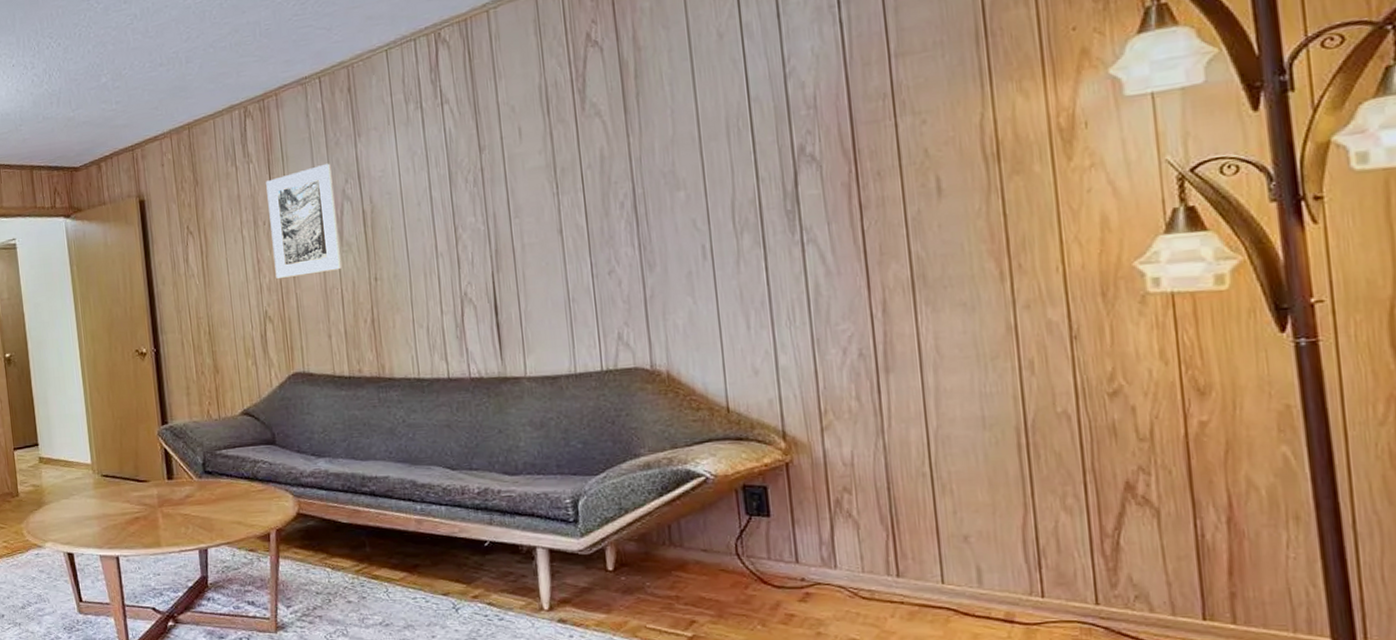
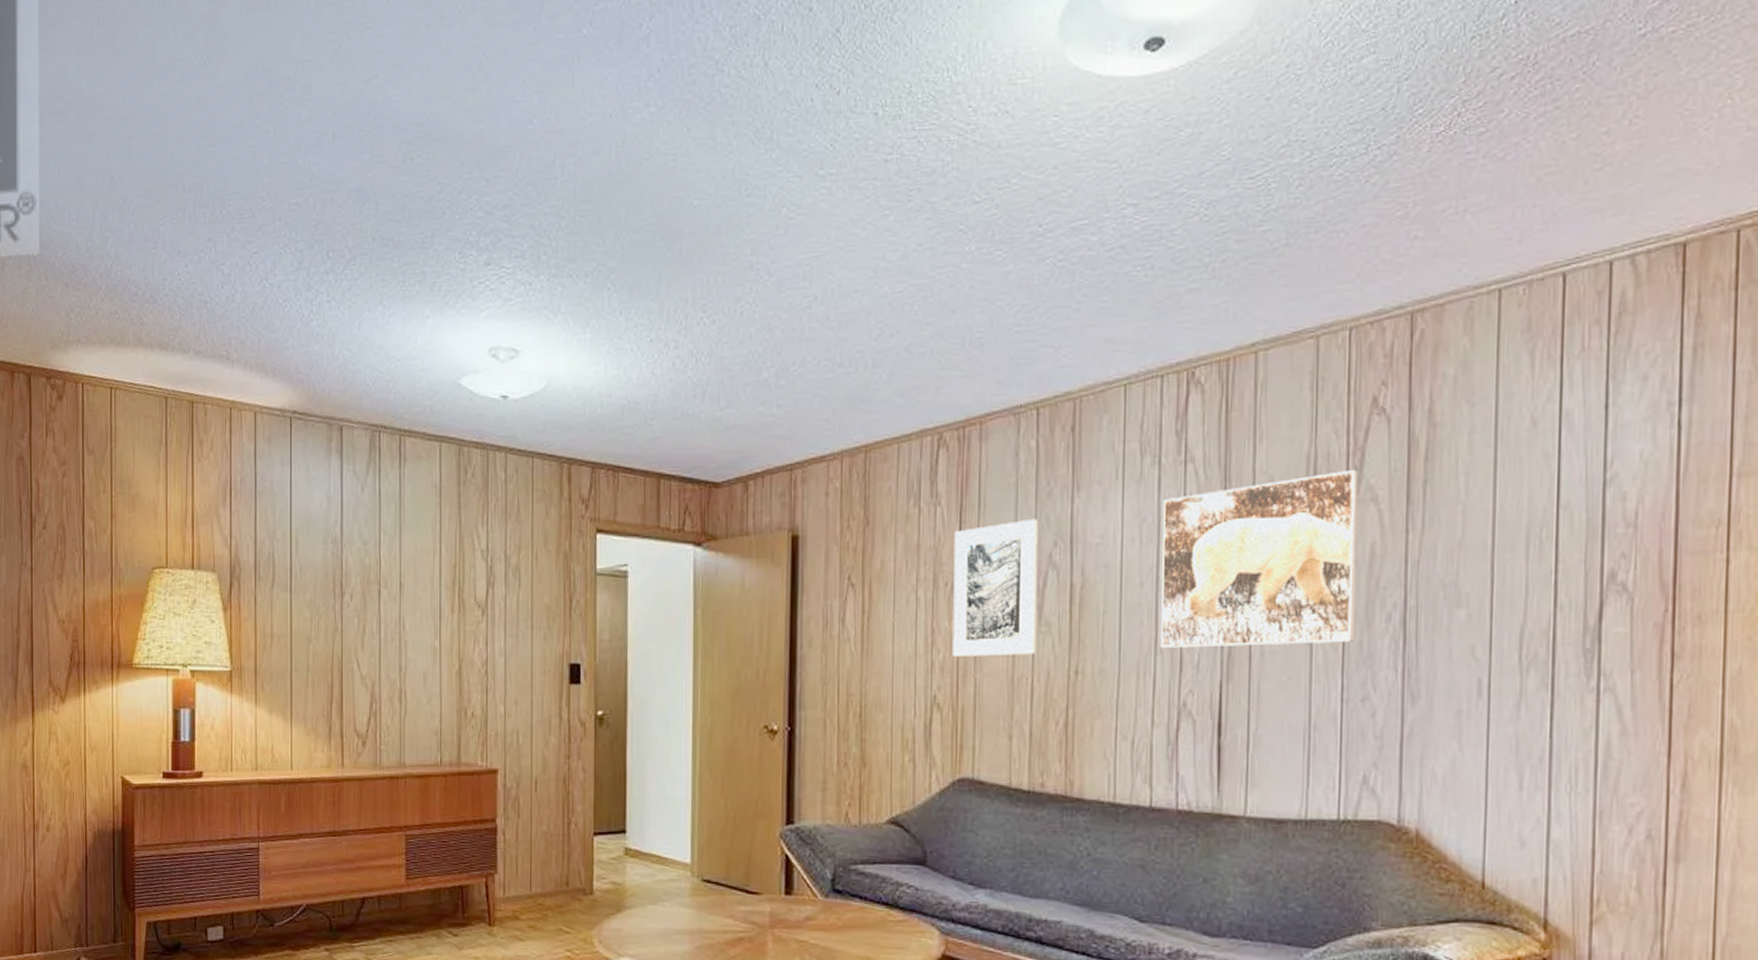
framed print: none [427,92,596,252] -> present [1160,469,1358,648]

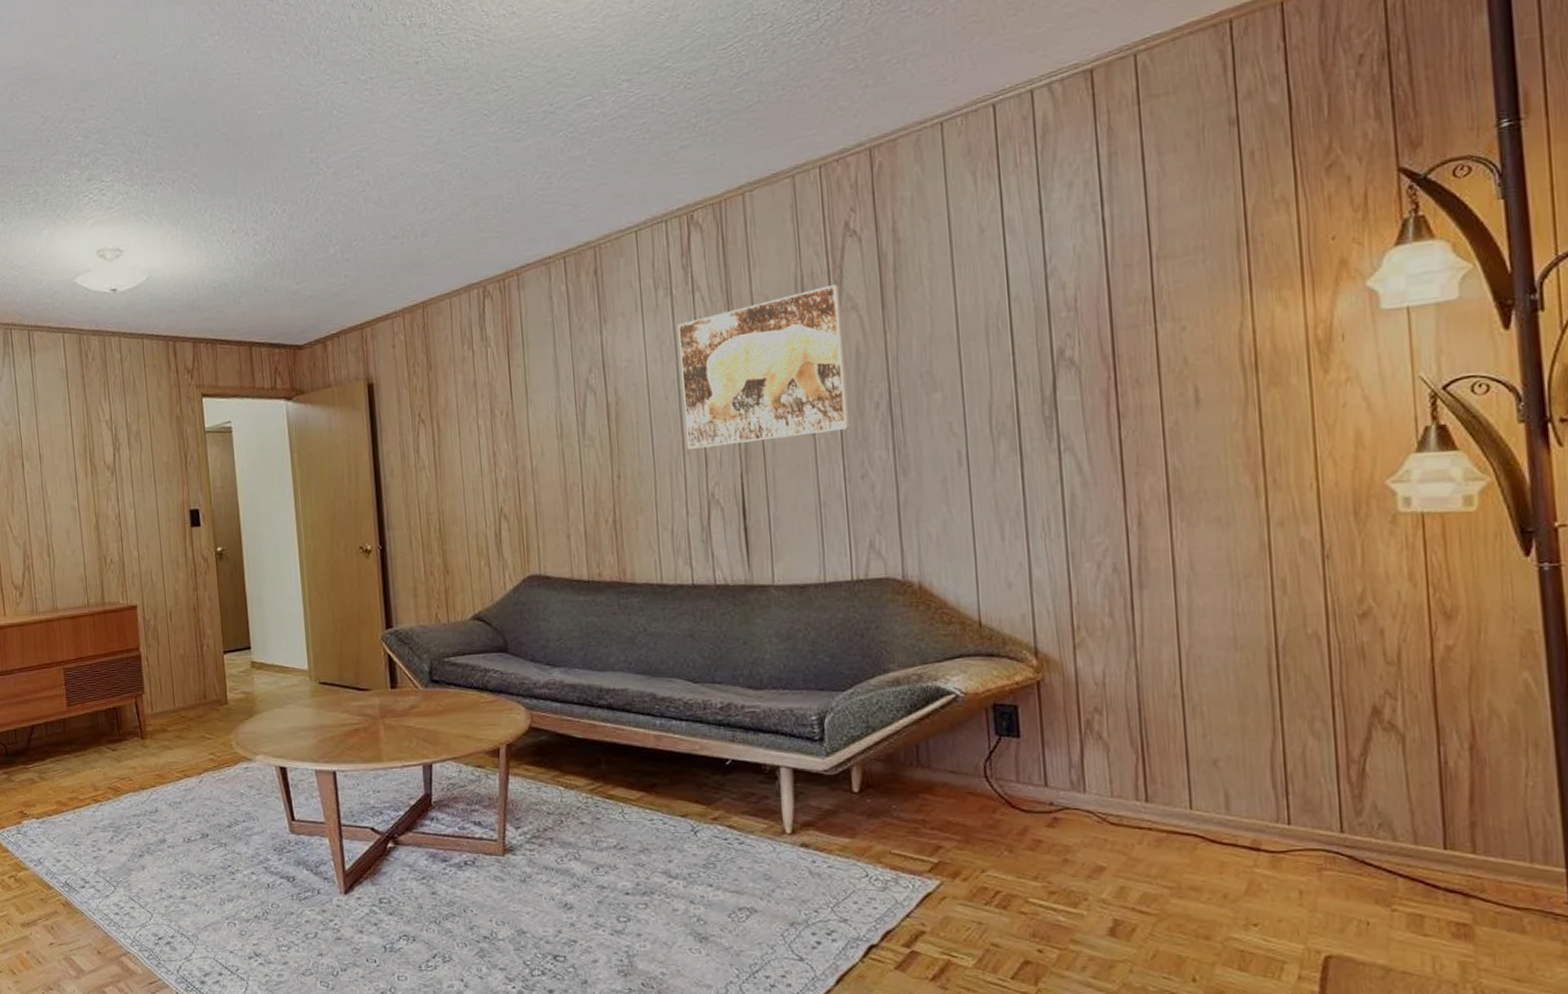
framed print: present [952,518,1038,657] -> none [504,350,583,473]

